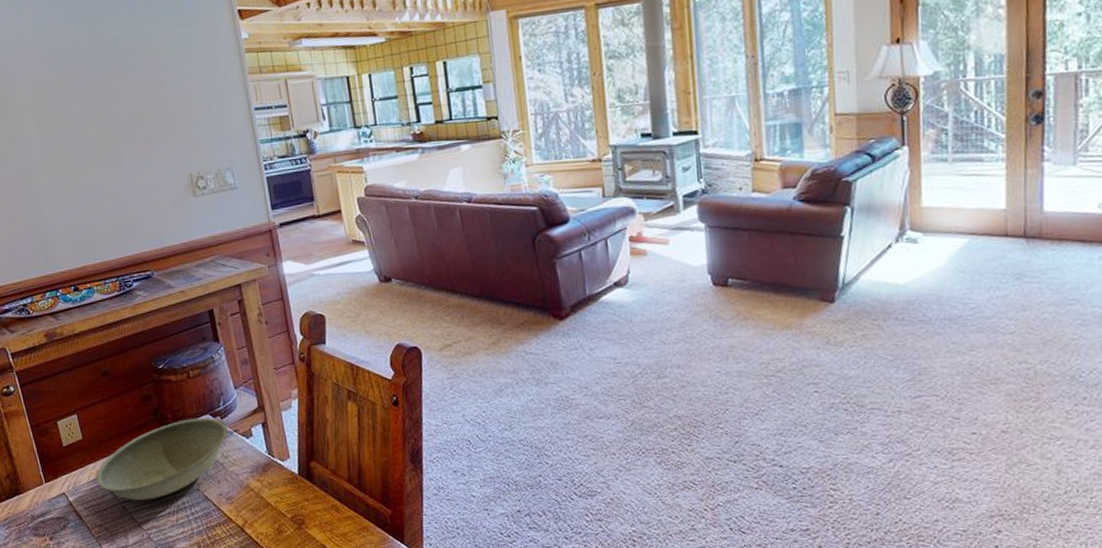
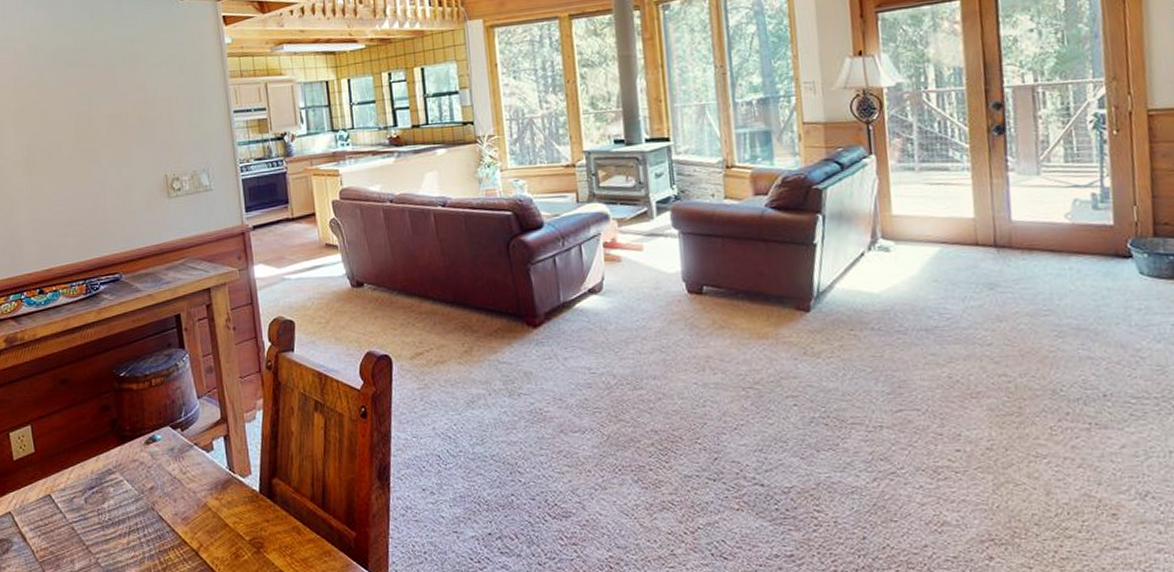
bowl: present [95,417,228,500] -> none [44,429,188,520]

